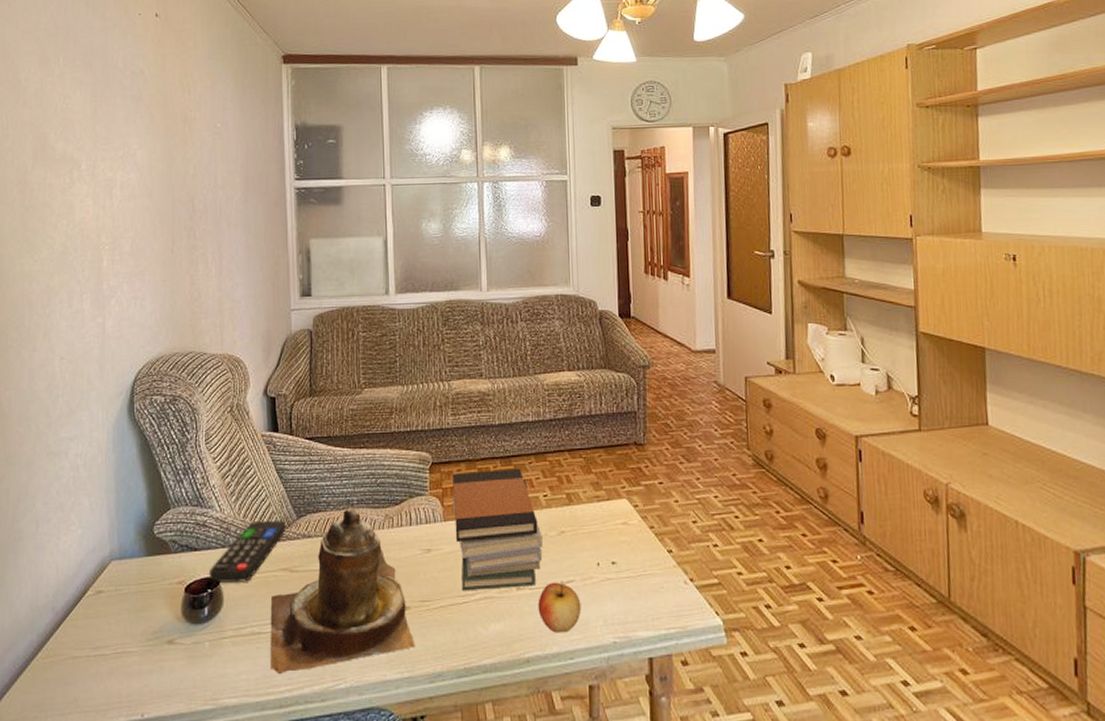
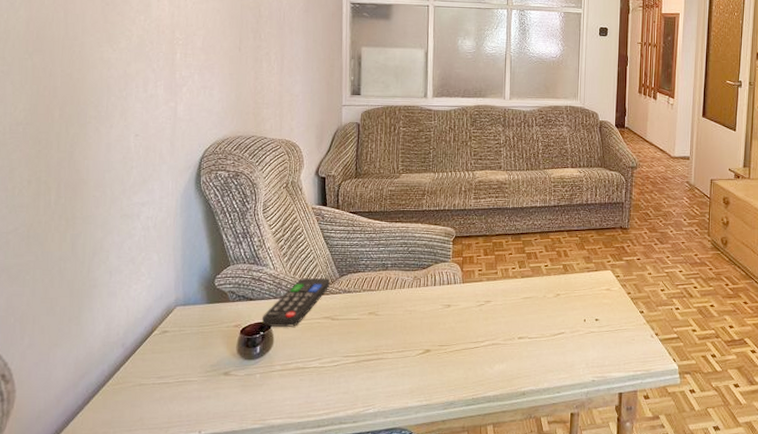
teapot: present [270,507,415,675] -> none [311,269,433,401]
book stack: present [452,468,543,591] -> none [470,243,542,339]
apple: present [538,580,581,633] -> none [534,332,569,373]

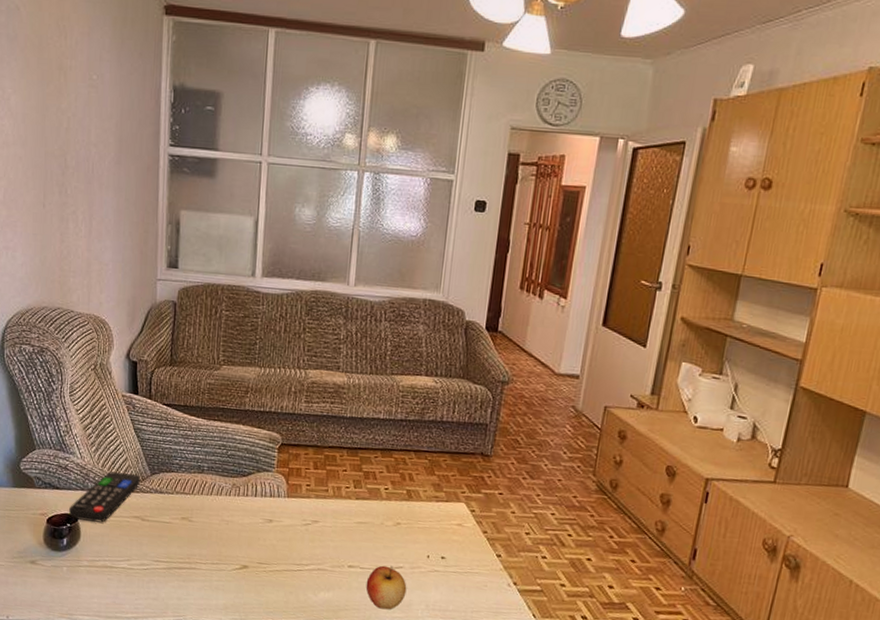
apple: none [534,332,569,373] -> present [366,565,407,610]

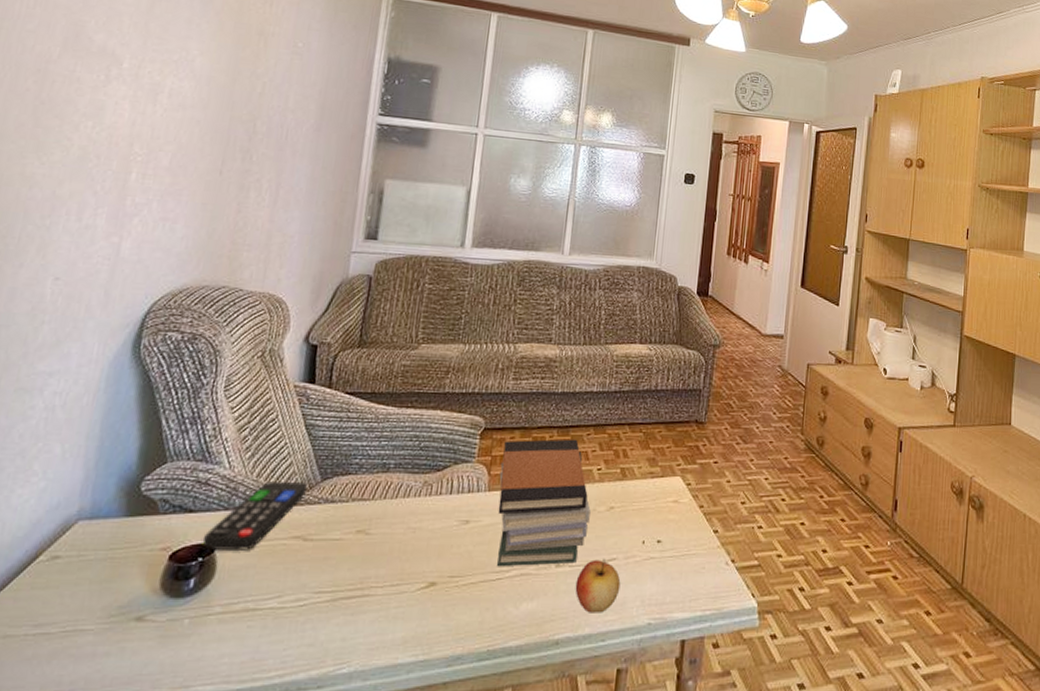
book stack: none [296,456,379,567] -> present [497,439,591,567]

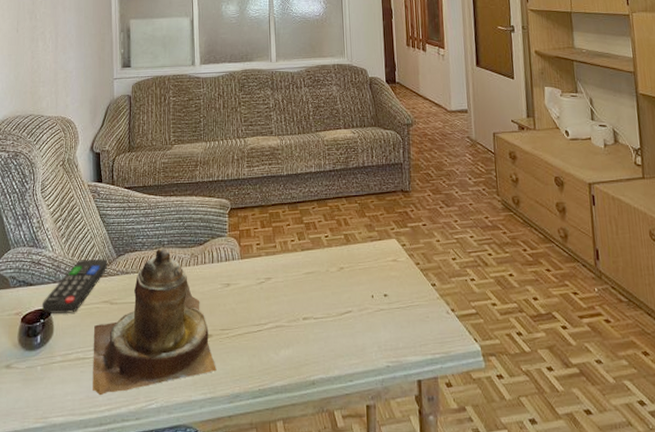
teapot: none [261,471,436,658] -> present [93,247,216,396]
book stack: present [497,439,591,567] -> none [247,212,325,321]
apple: present [575,558,621,613] -> none [321,311,359,358]

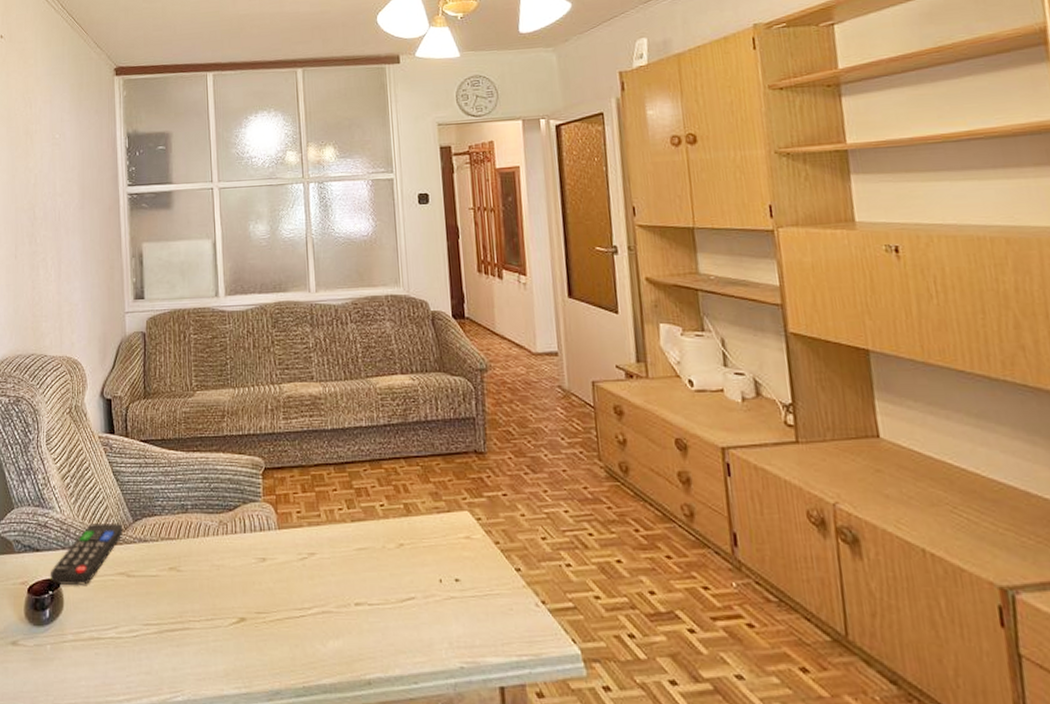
teapot: present [93,247,216,396] -> none [108,512,252,683]

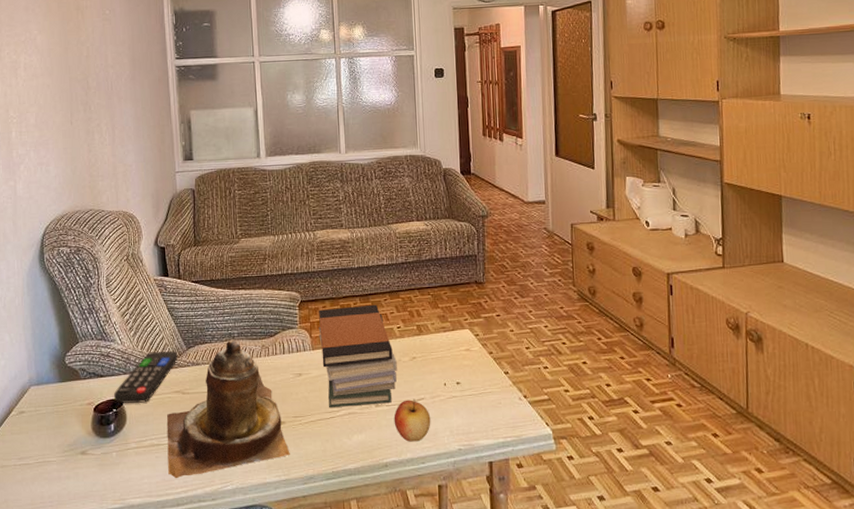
teapot: none [108,512,252,683] -> present [166,339,290,479]
book stack: none [285,475,381,604] -> present [318,304,397,408]
apple: none [377,597,425,654] -> present [394,398,431,442]

